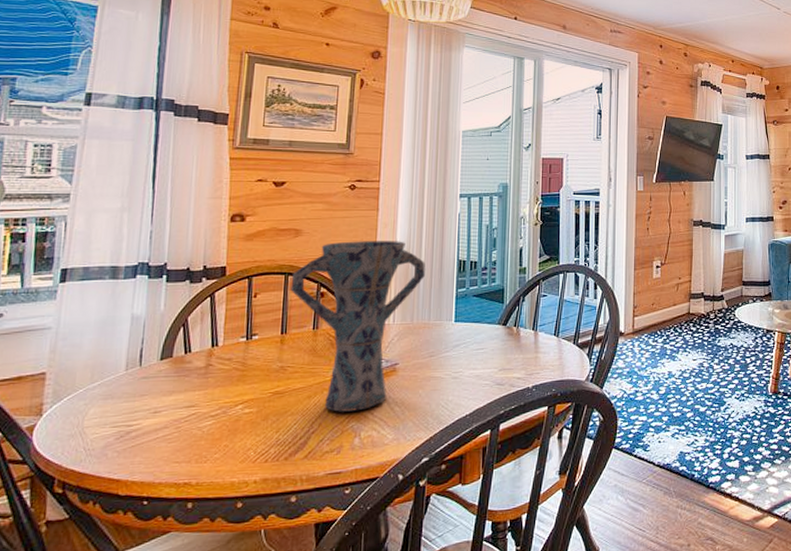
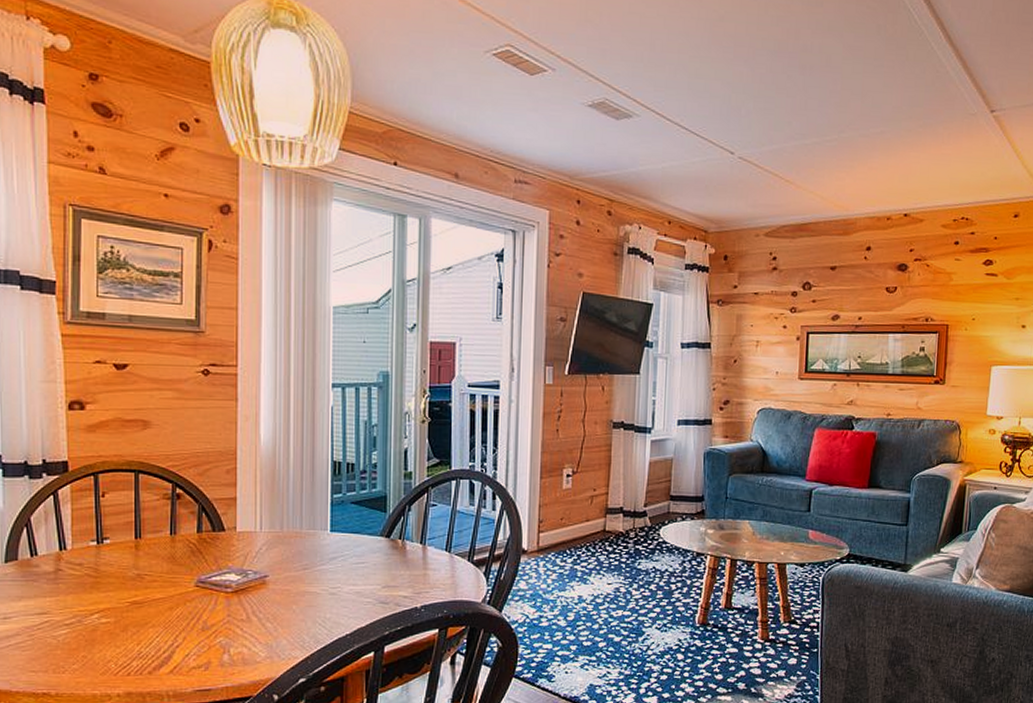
vase: present [290,241,425,412] -> none [142,436,294,626]

